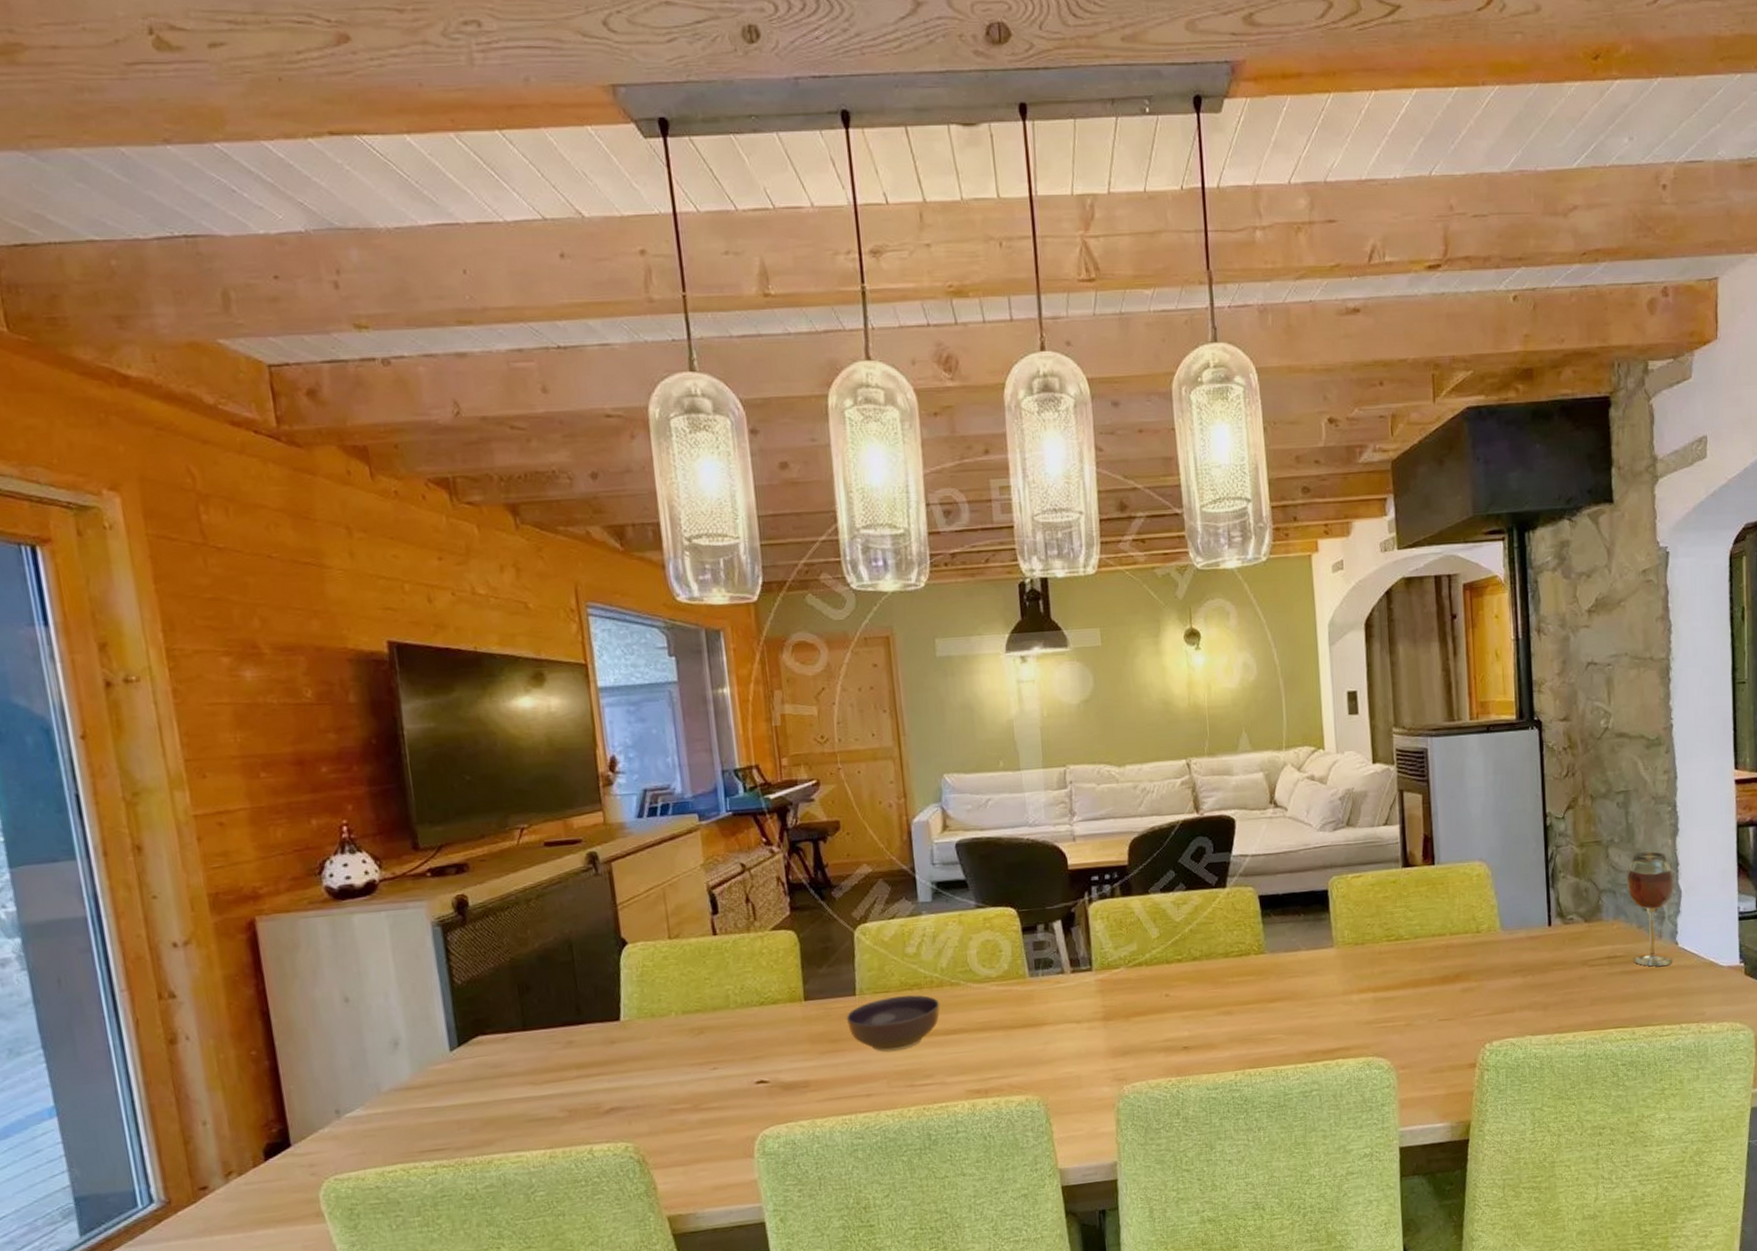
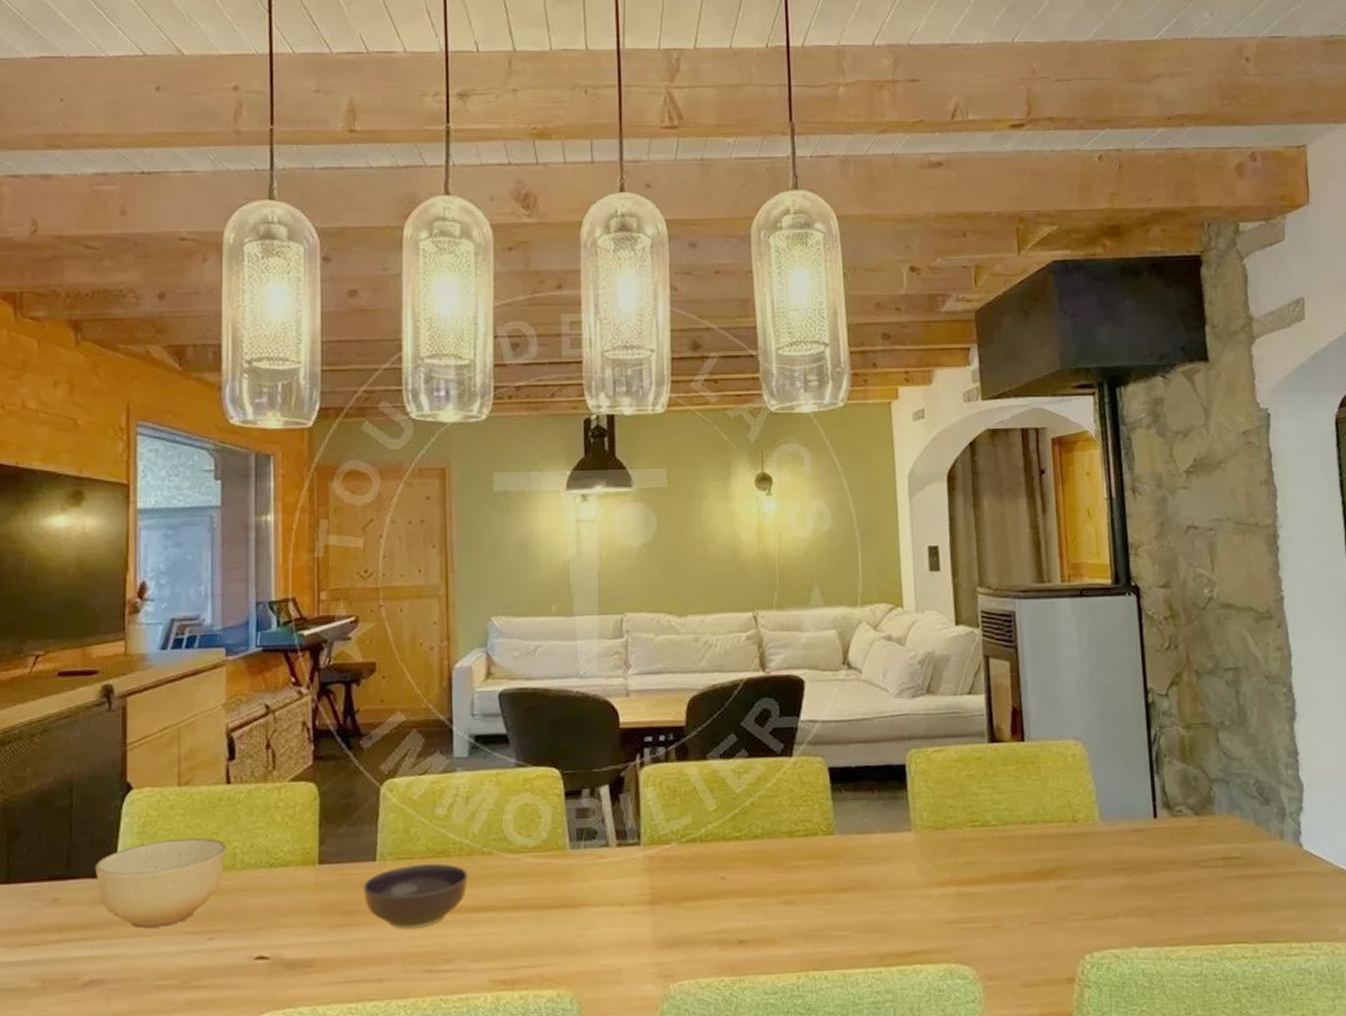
bowl: none [602,983,721,1063] -> present [94,837,227,928]
wineglass: present [1626,851,1675,967] -> none [1240,737,1297,872]

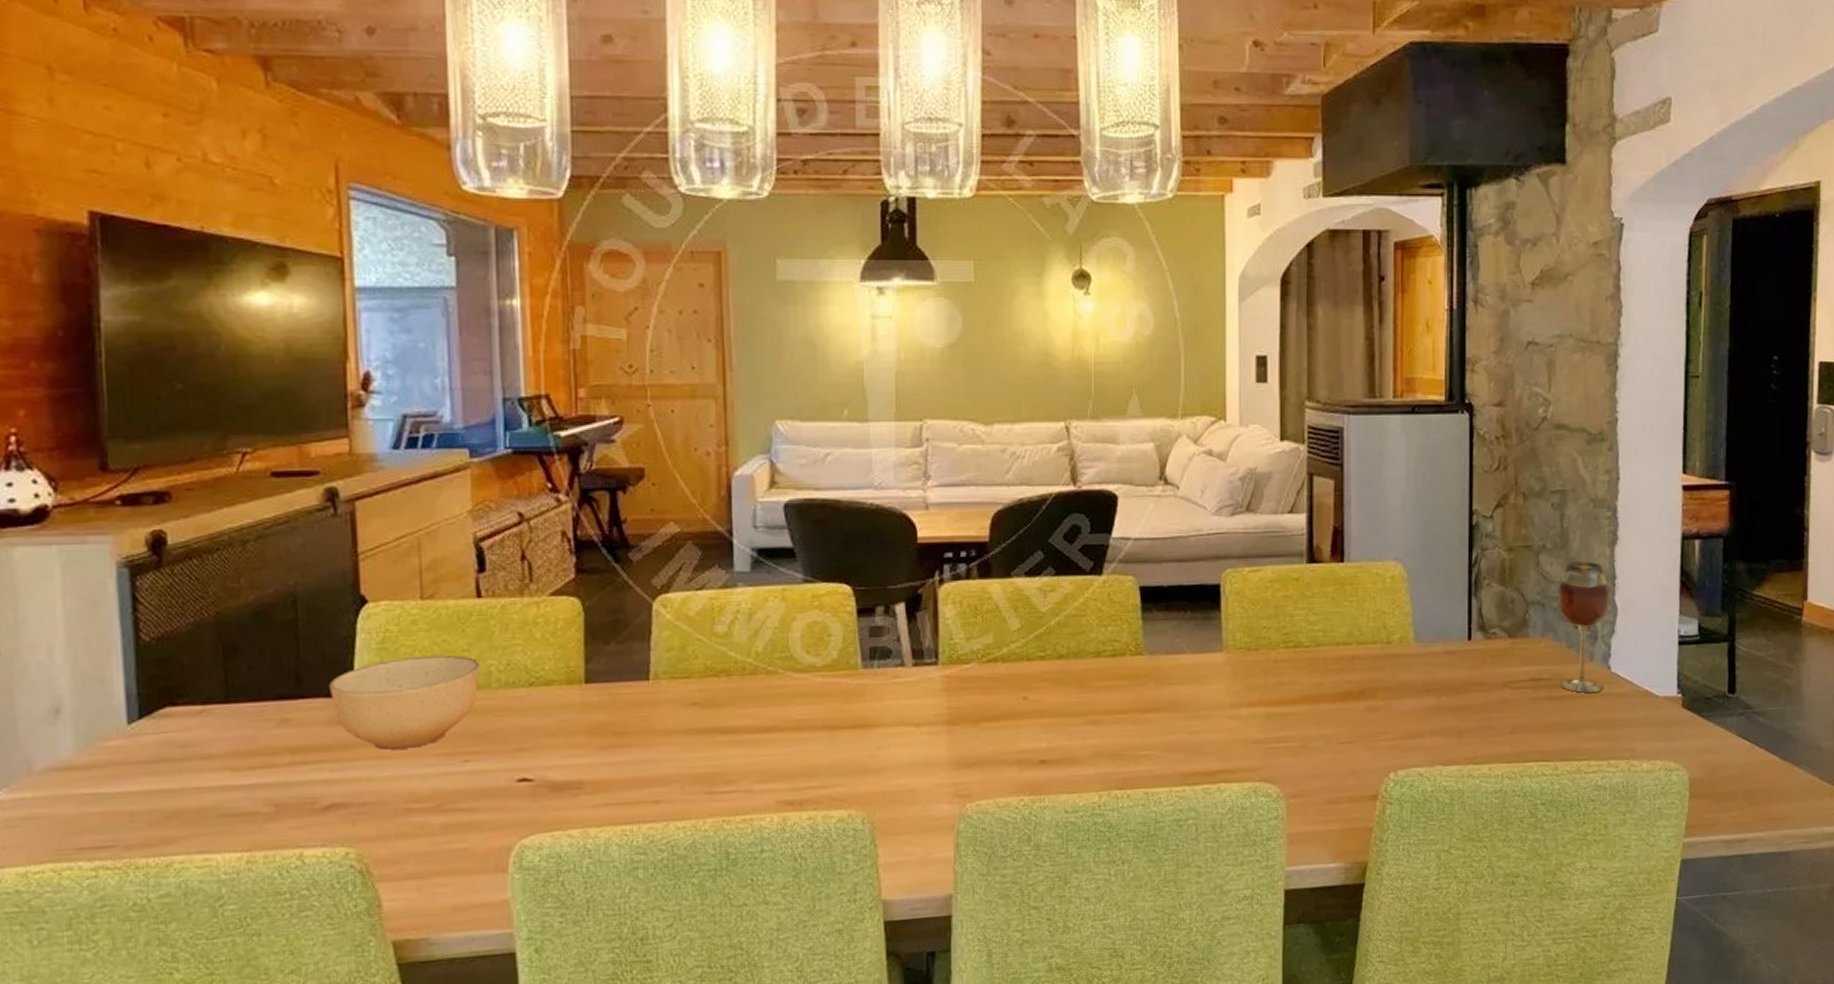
bowl: present [362,863,469,929] -> none [635,683,752,750]
wineglass: none [1240,737,1297,872] -> present [1557,561,1610,693]

